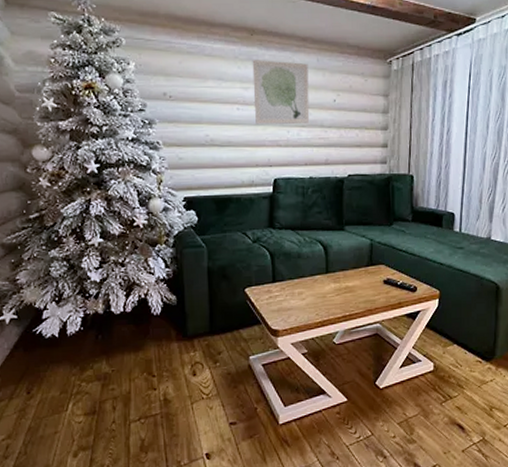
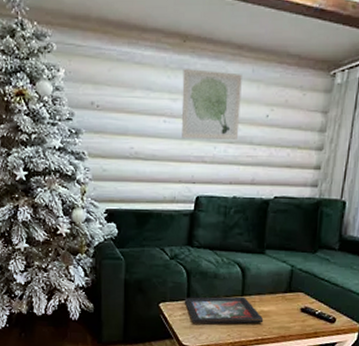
decorative tray: none [269,274,350,306] -> present [184,296,264,325]

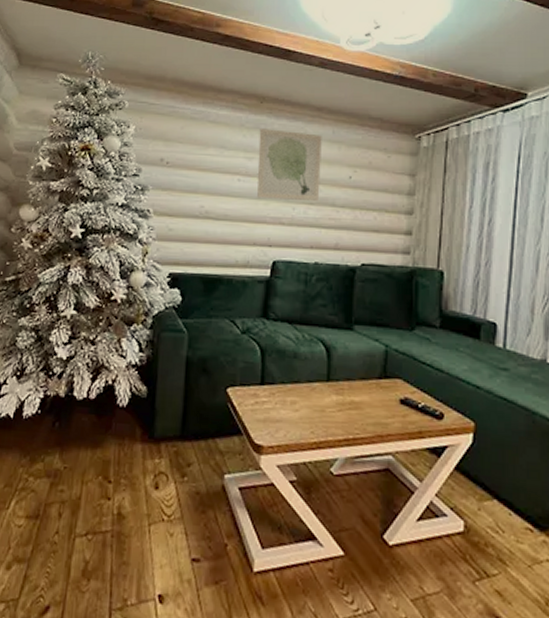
decorative tray: present [184,296,264,325] -> none [257,381,355,418]

